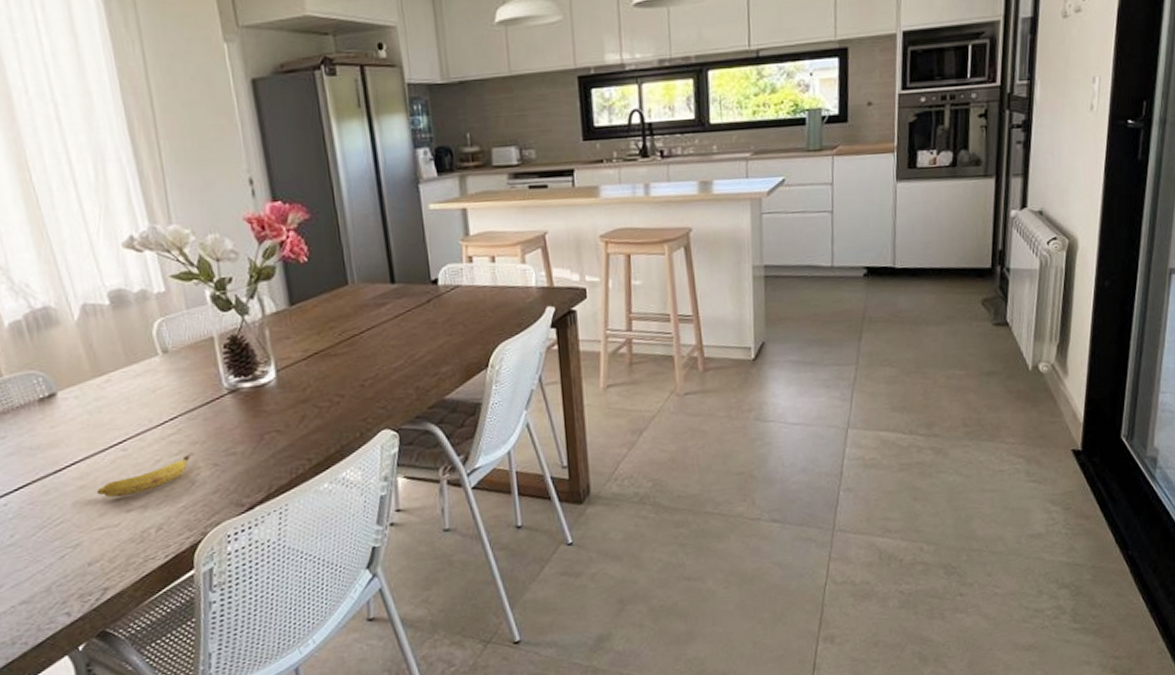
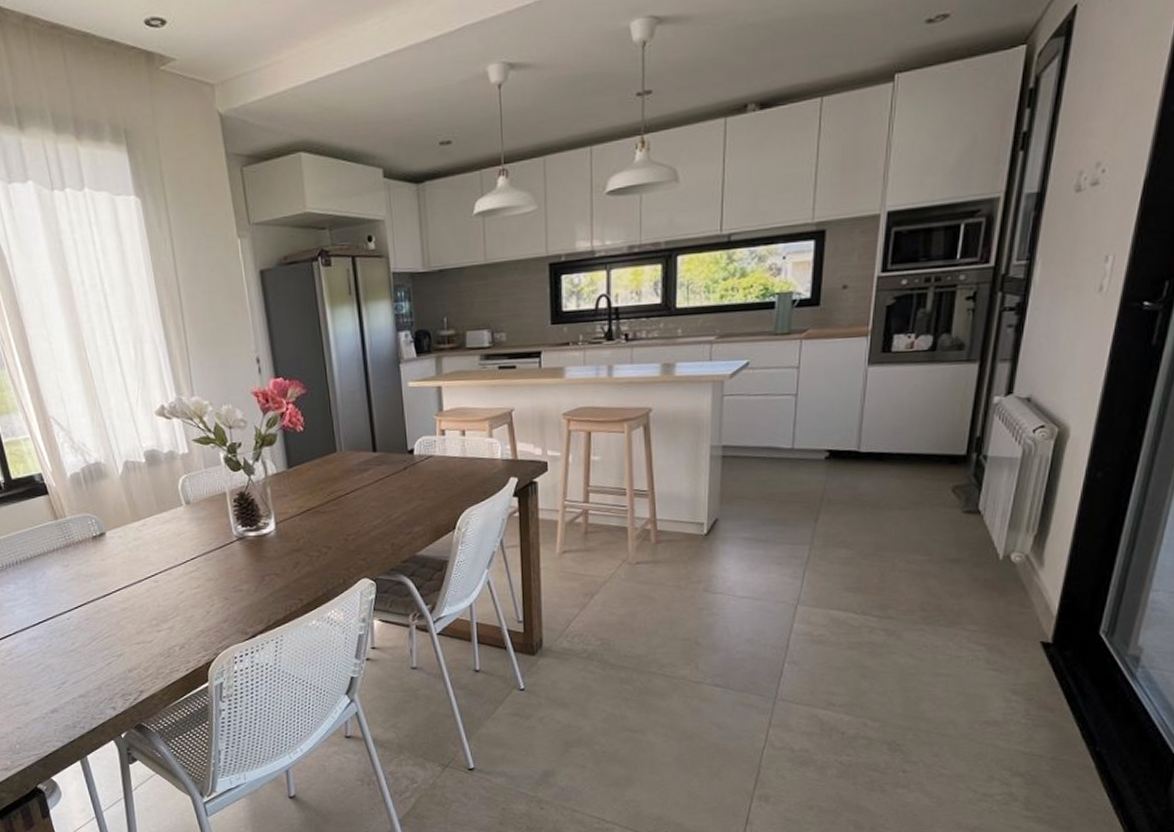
banana: present [96,452,194,498] -> none [135,587,209,620]

